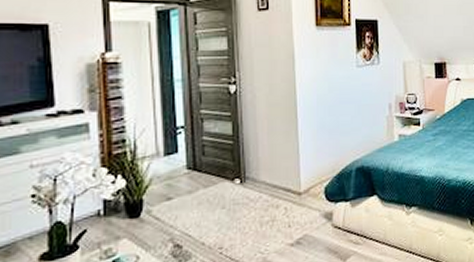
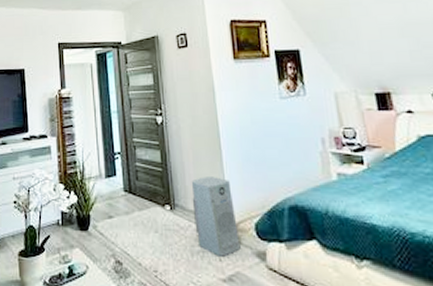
air purifier: none [264,146,310,223] -> present [191,177,241,257]

